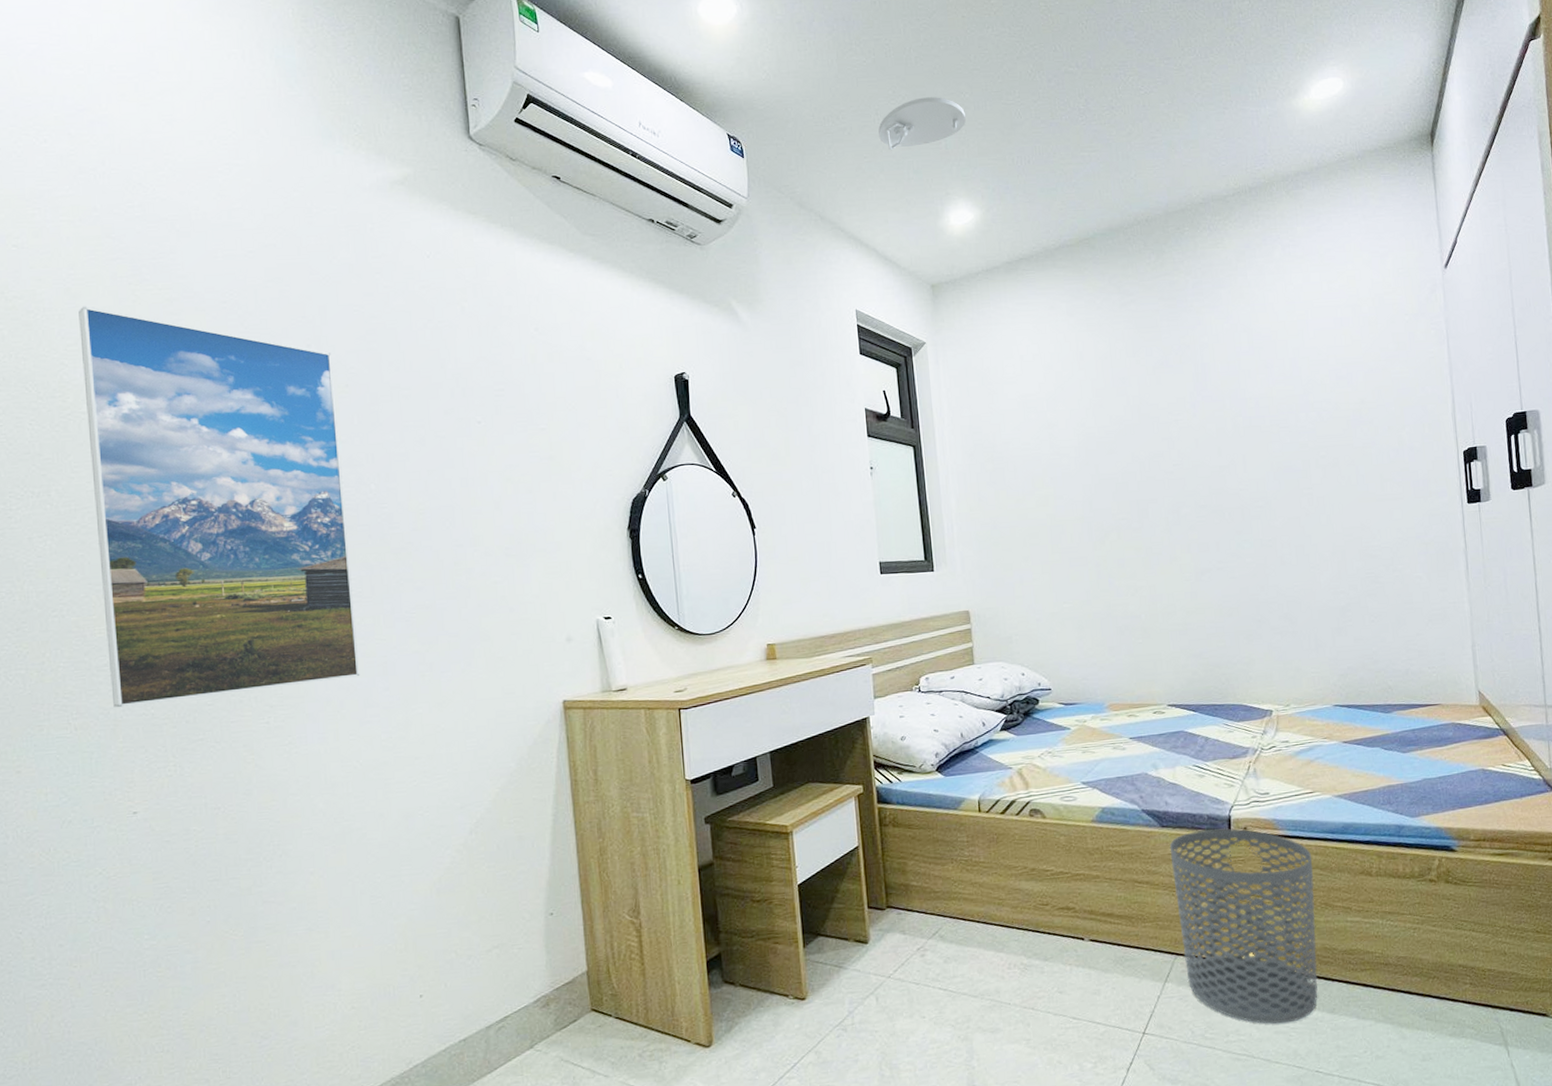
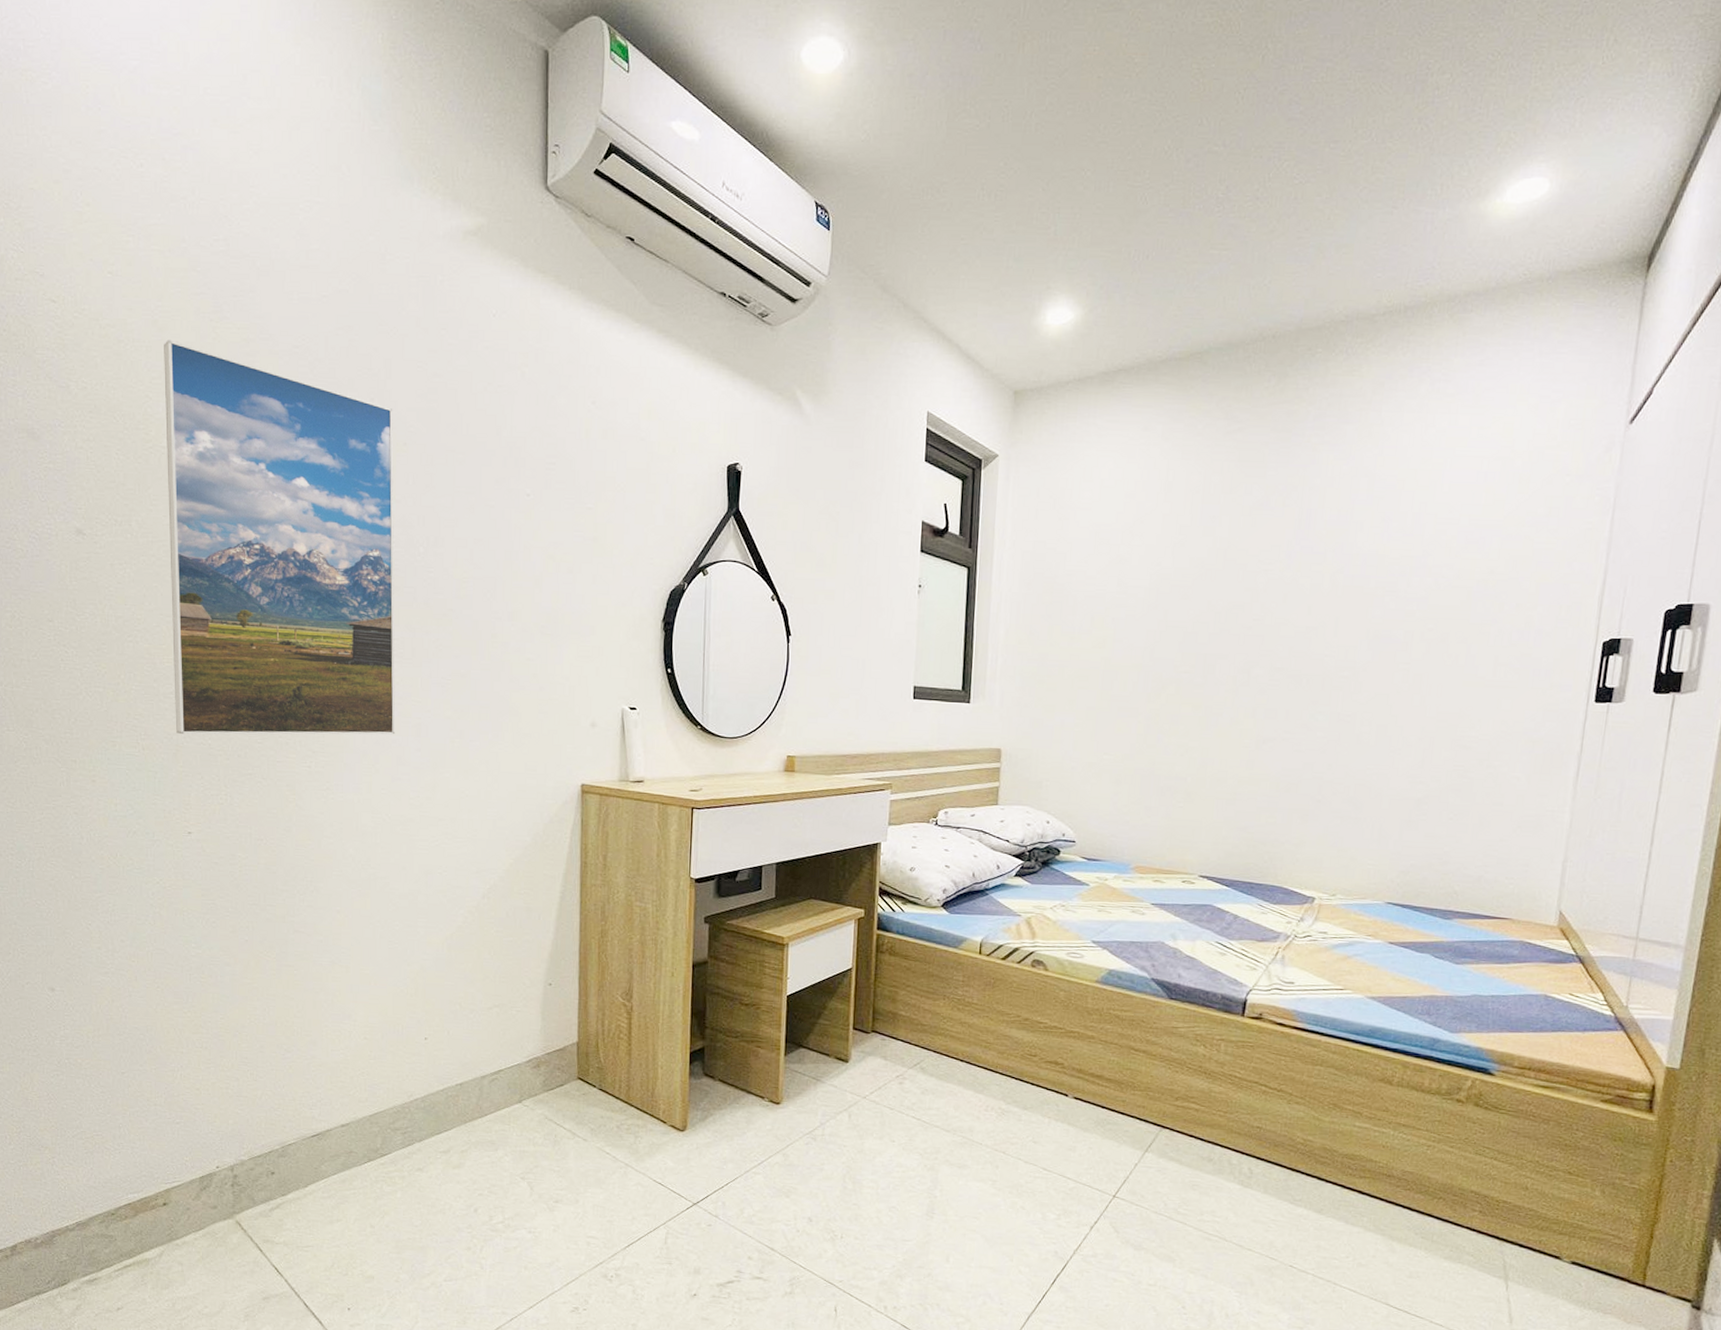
smoke detector: present [878,97,966,151] -> none [981,172,1083,233]
waste bin: present [1169,829,1318,1024] -> none [1170,1008,1329,1214]

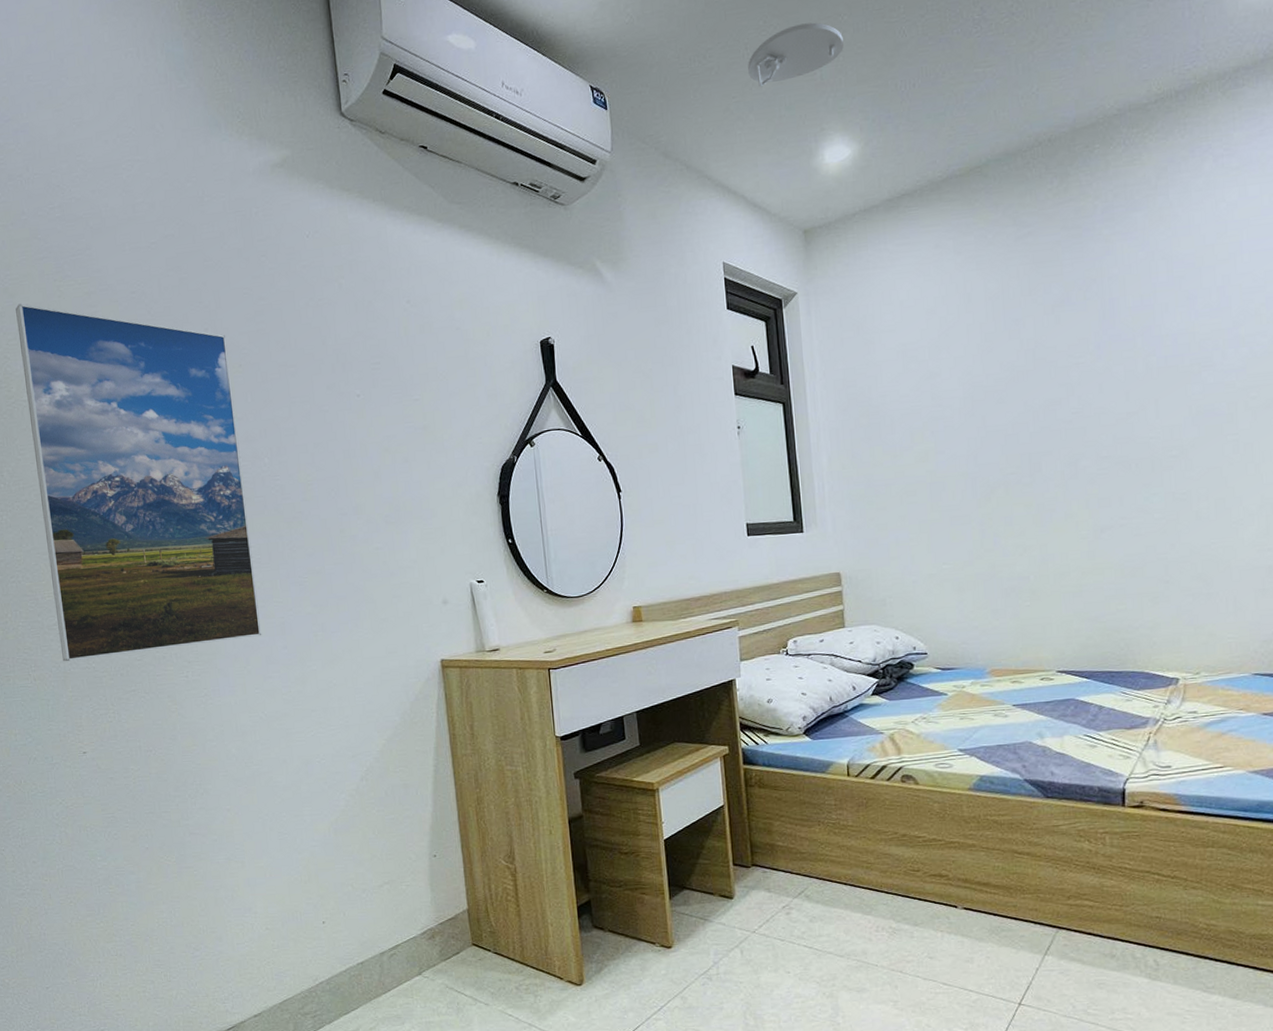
smoke detector: none [981,172,1083,233] -> present [748,22,844,88]

